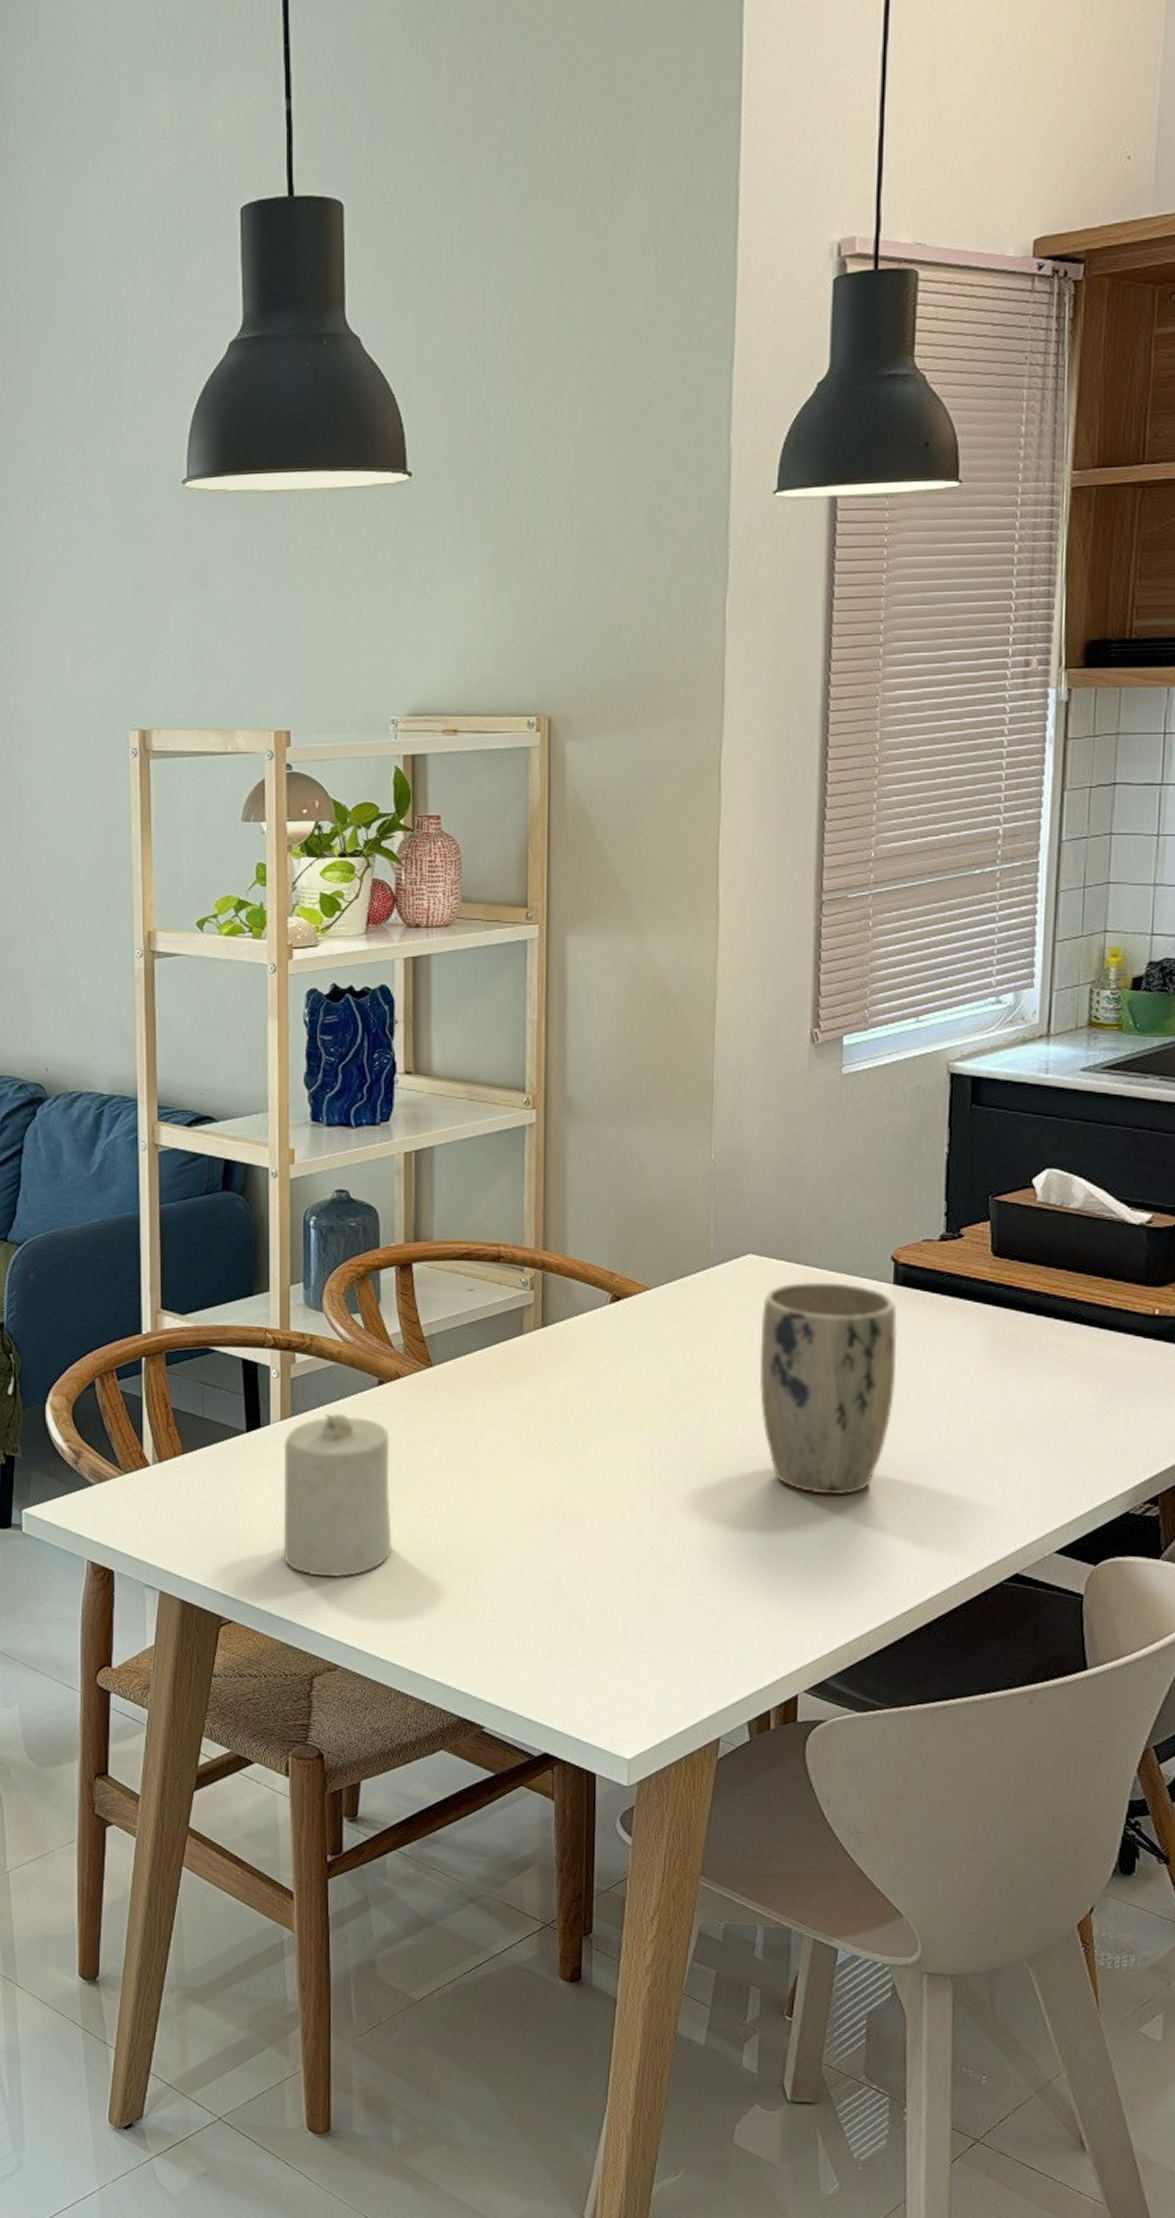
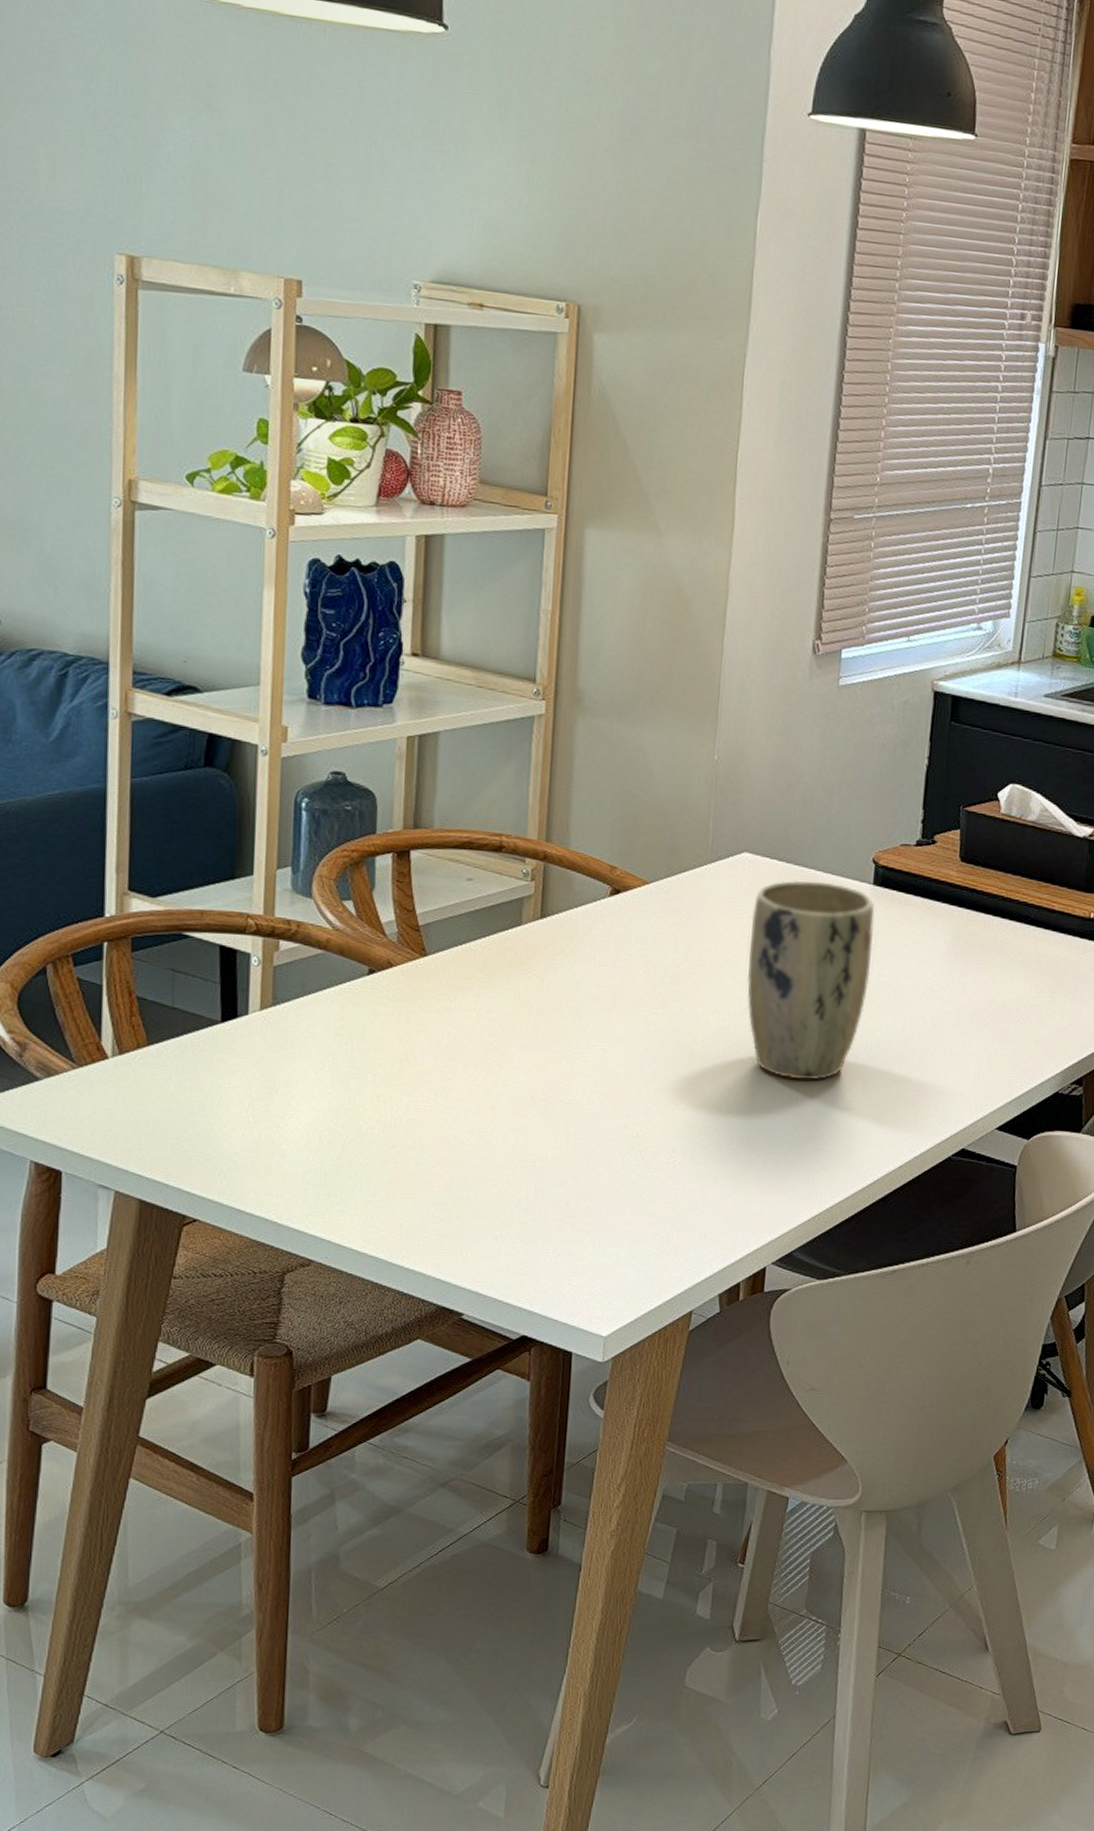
candle: present [283,1413,392,1577] -> none [258,1003,378,1170]

